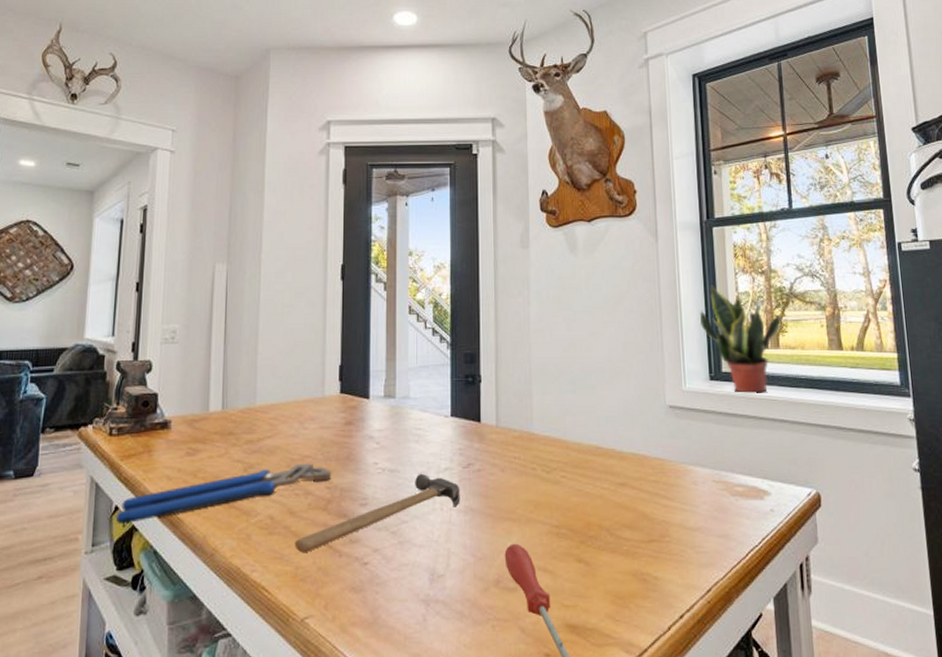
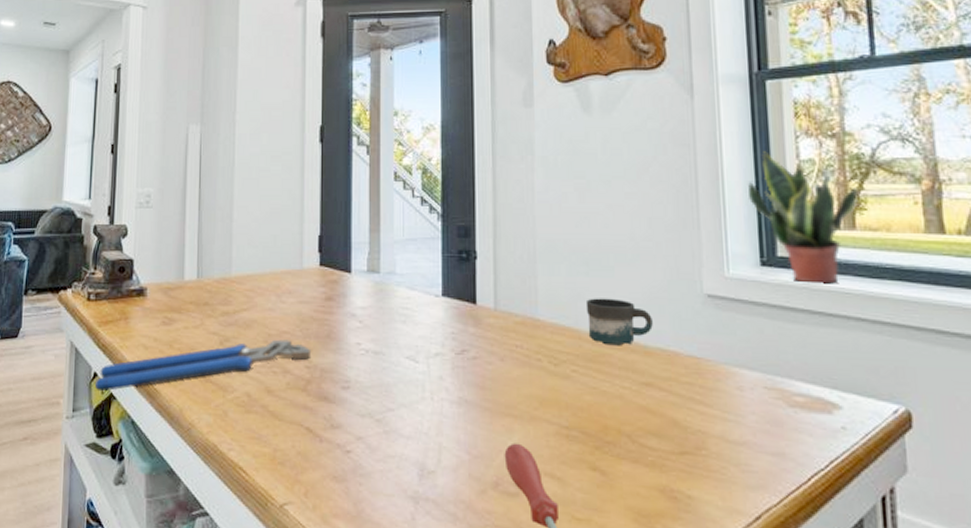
claw hammer: present [294,473,461,552] -> none [272,357,453,434]
mug: none [572,412,627,453] -> present [585,298,653,346]

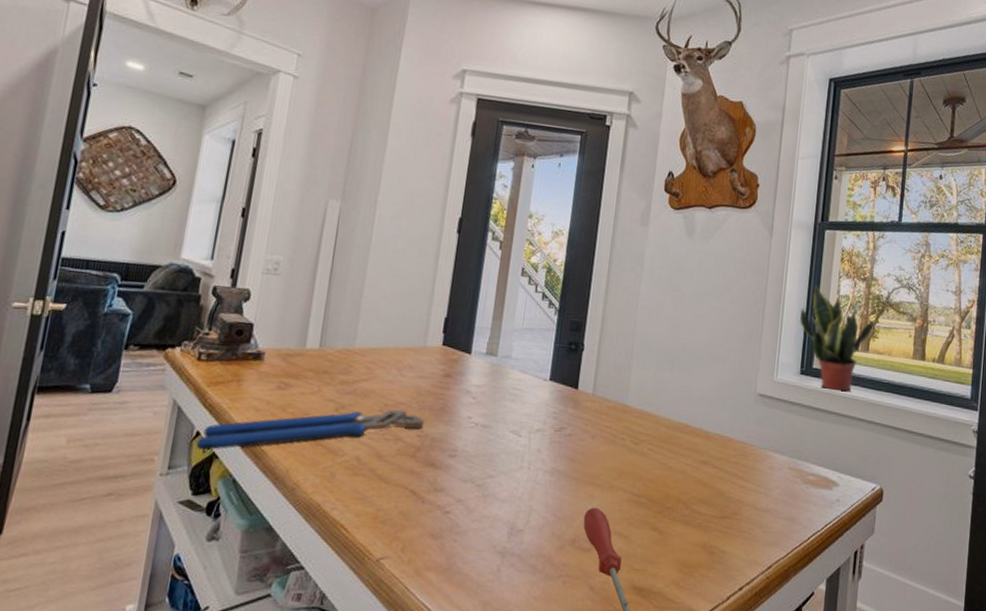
mug: present [585,298,653,346] -> none [665,390,716,431]

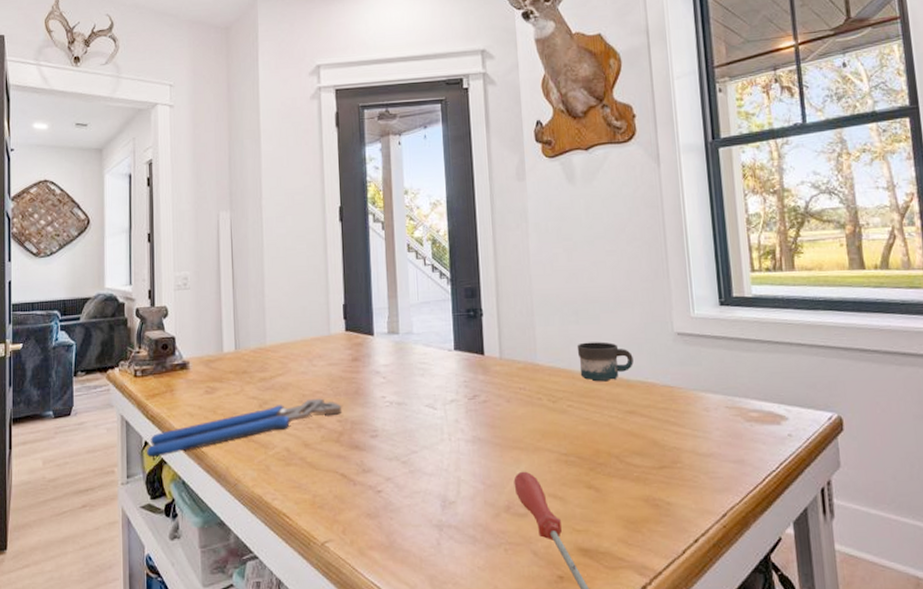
mug: none [665,390,716,431] -> present [577,341,633,382]
potted plant: present [800,284,874,392] -> none [707,207,796,318]

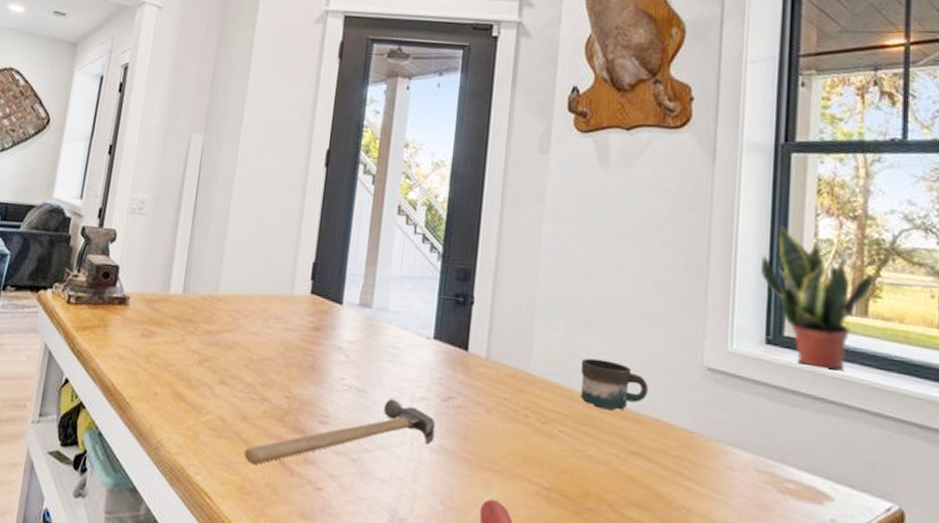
pliers: present [146,398,342,458] -> none [64,364,293,399]
claw hammer: none [311,405,468,481] -> present [244,398,436,464]
potted plant: none [707,207,796,318] -> present [761,224,873,371]

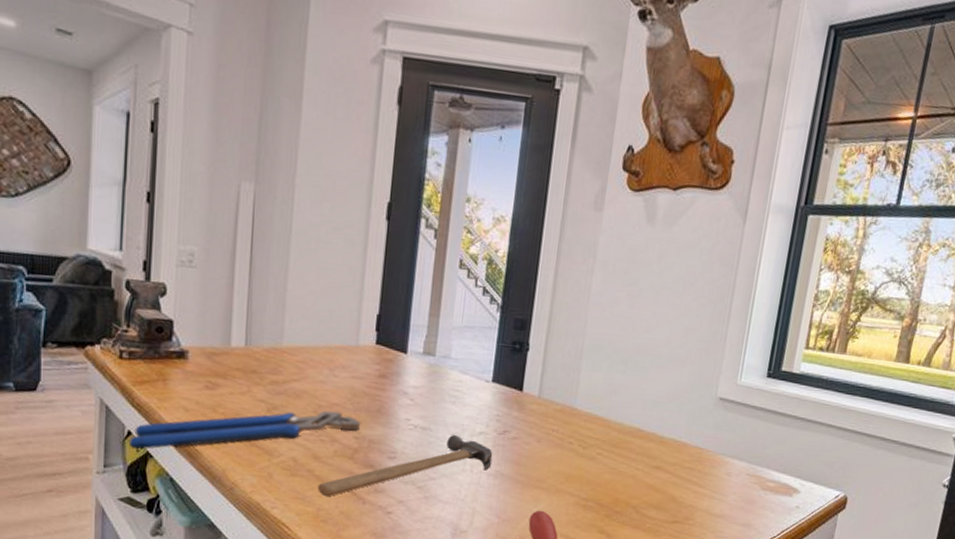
pliers: none [64,364,293,399] -> present [128,410,361,450]
mug: present [580,358,648,411] -> none [616,393,672,436]
potted plant: present [761,224,873,371] -> none [771,278,855,396]

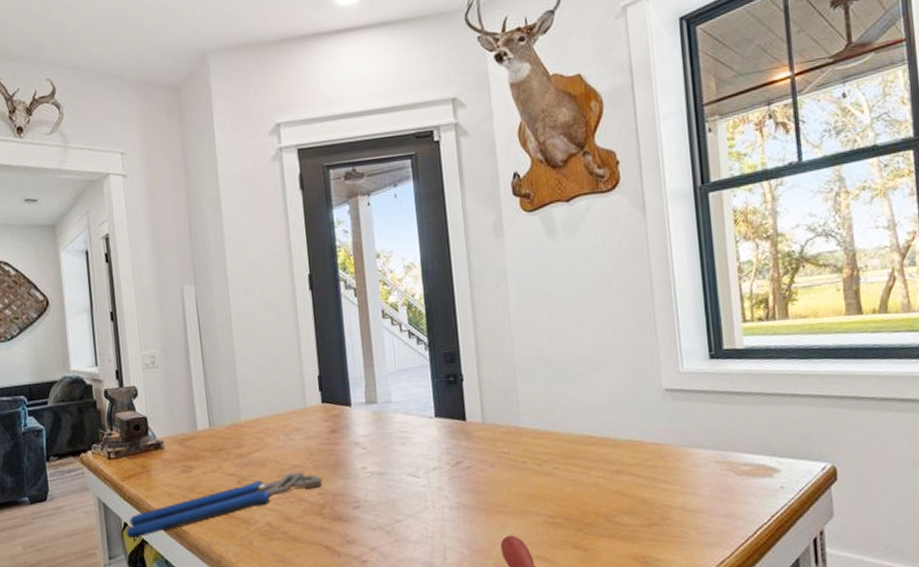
claw hammer: present [317,434,493,496] -> none [294,474,452,554]

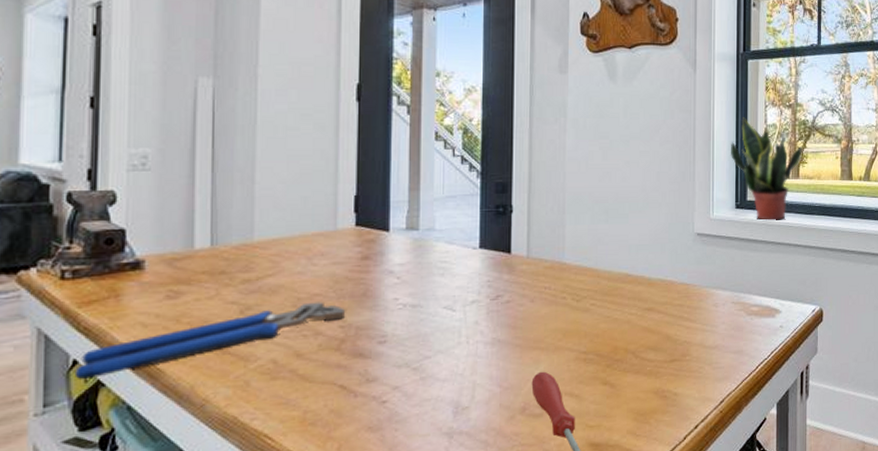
potted plant: none [697,256,790,370] -> present [731,116,802,221]

